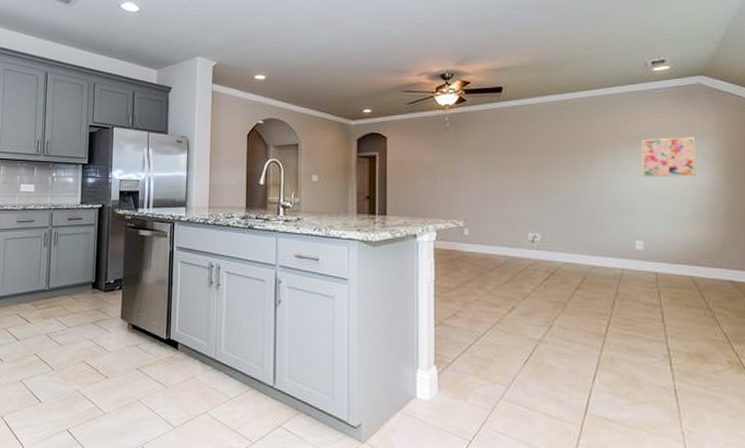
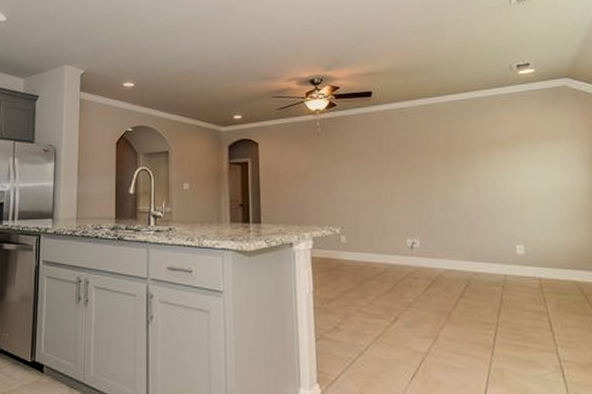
wall art: present [642,136,696,177] -> none [513,137,570,179]

